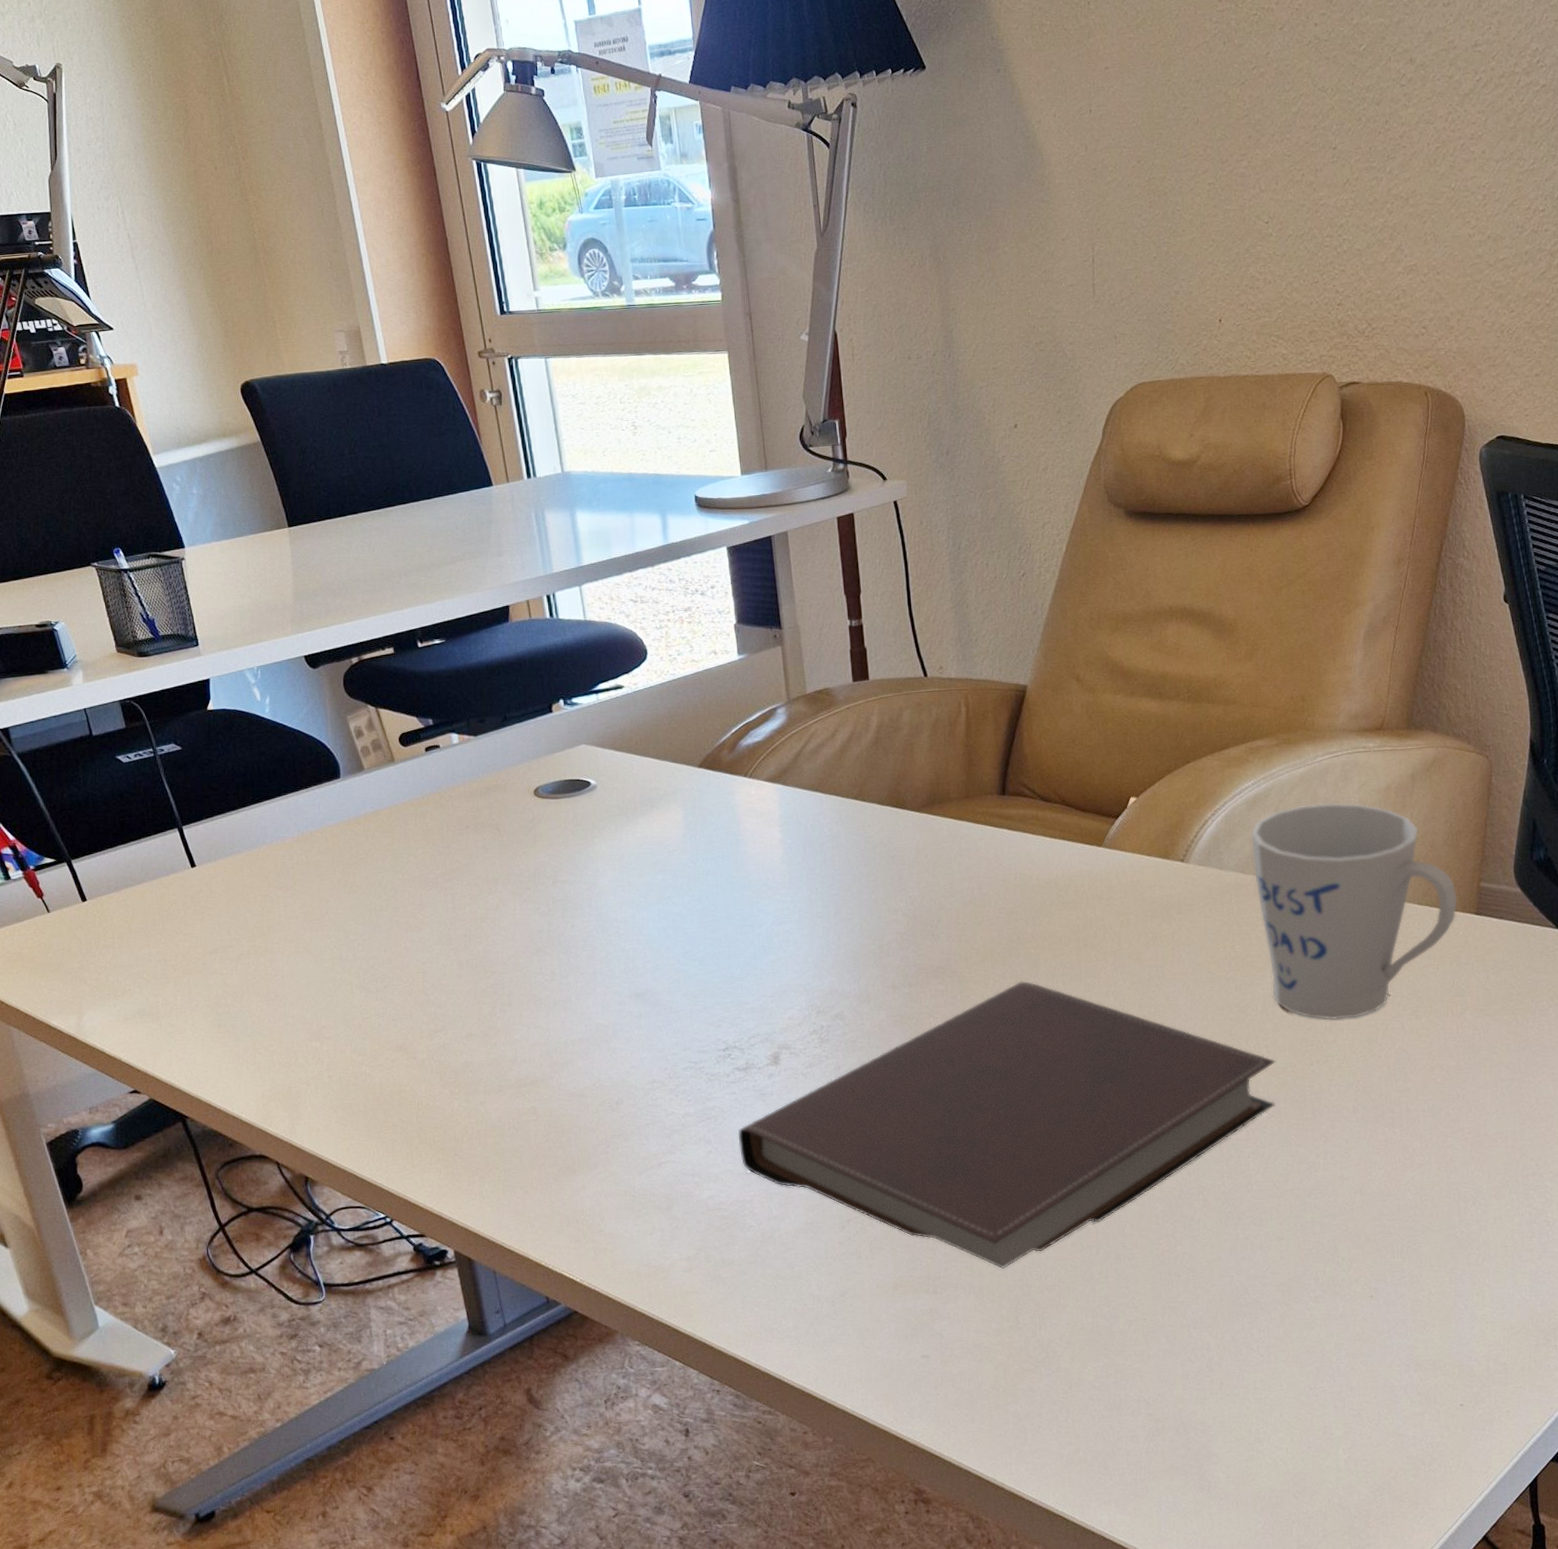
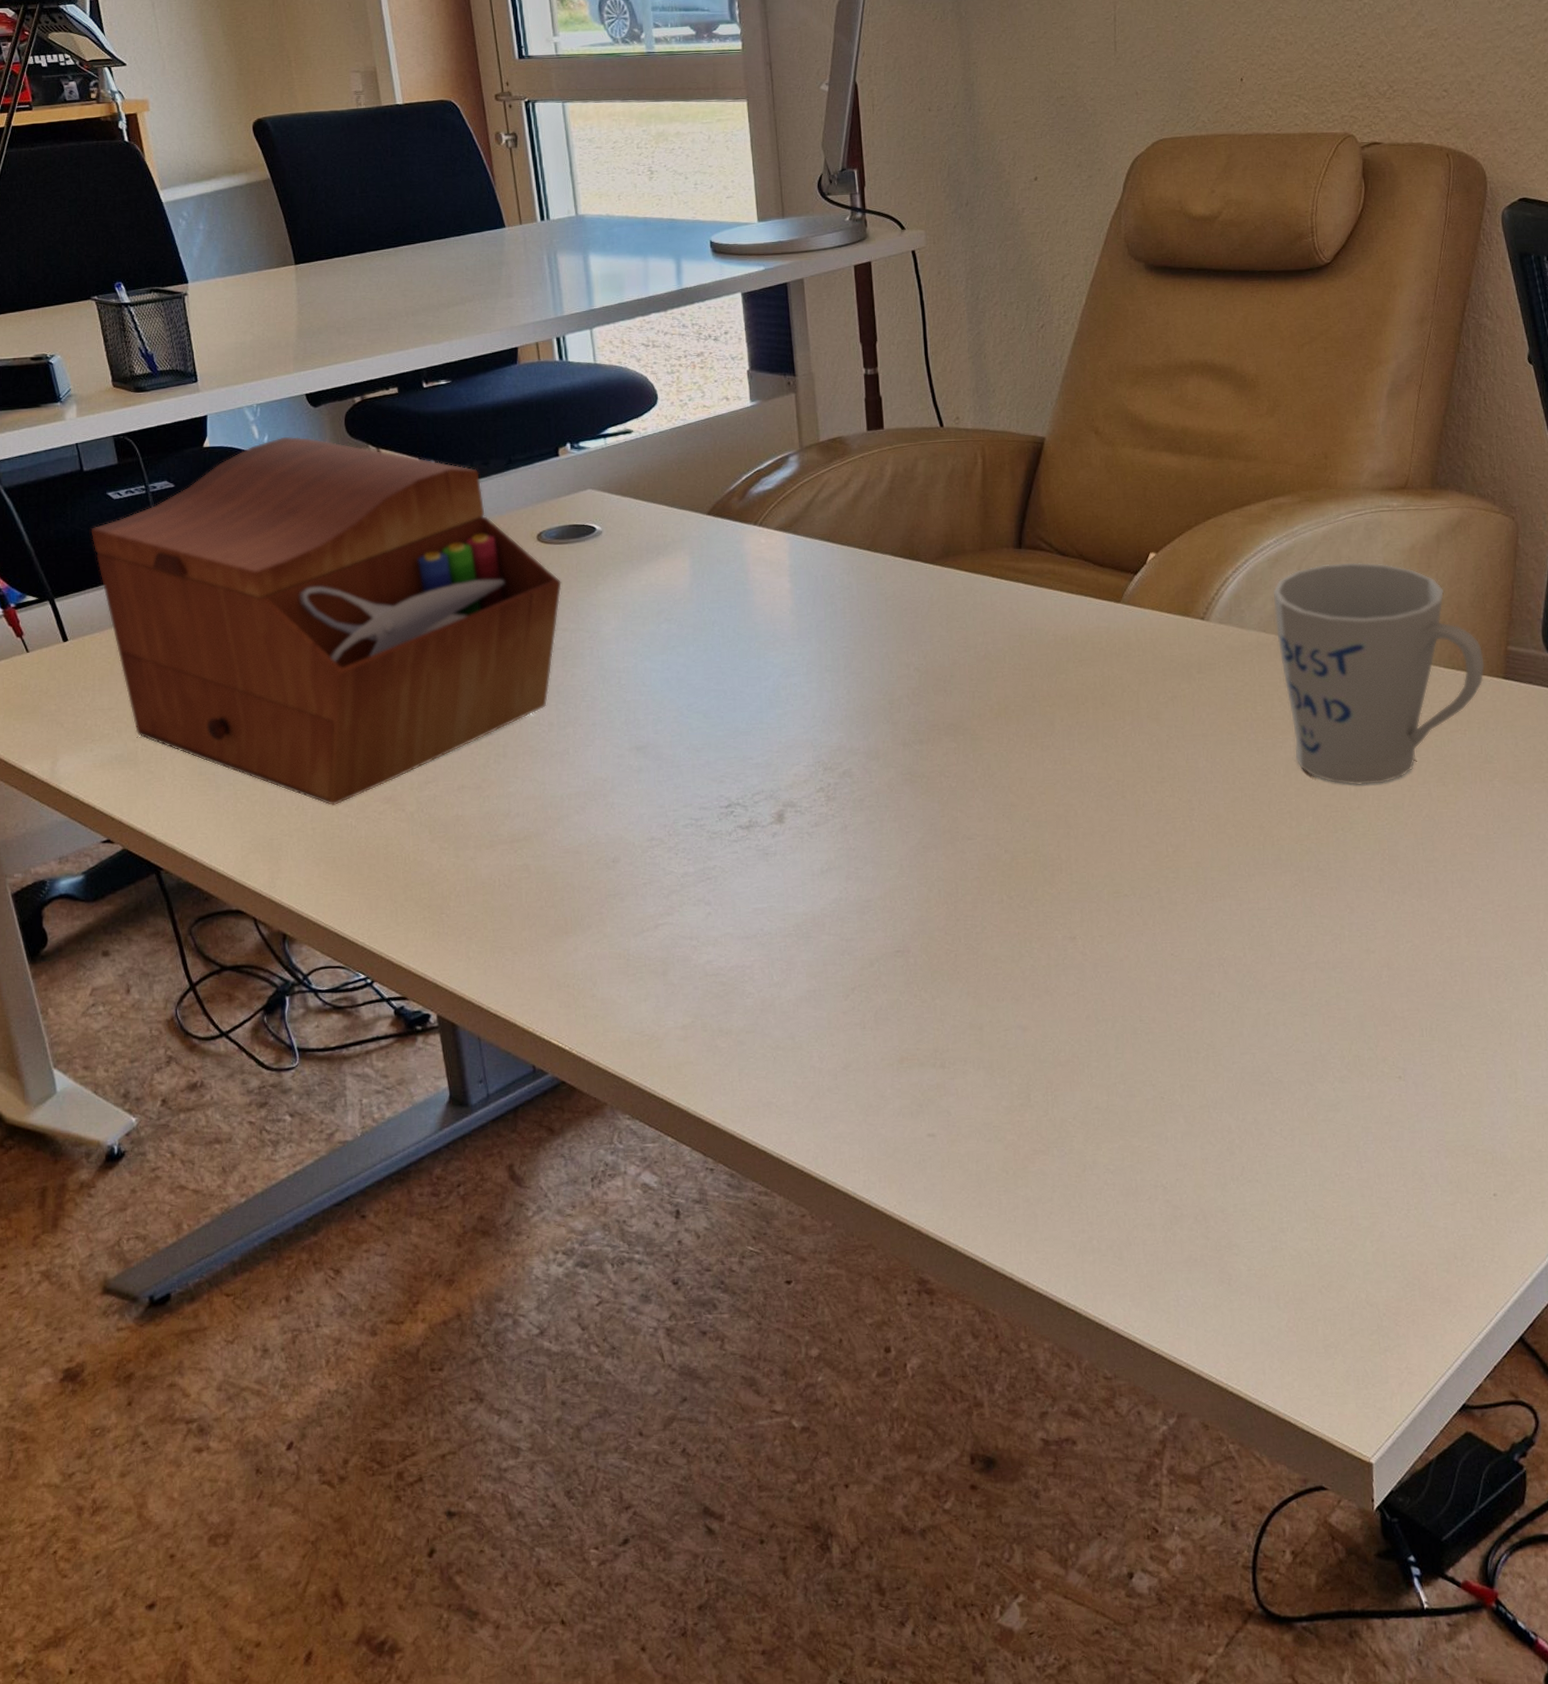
sewing box: none [102,697,559,1054] -> present [90,436,562,805]
notebook: present [738,980,1276,1269] -> none [739,739,1299,1042]

